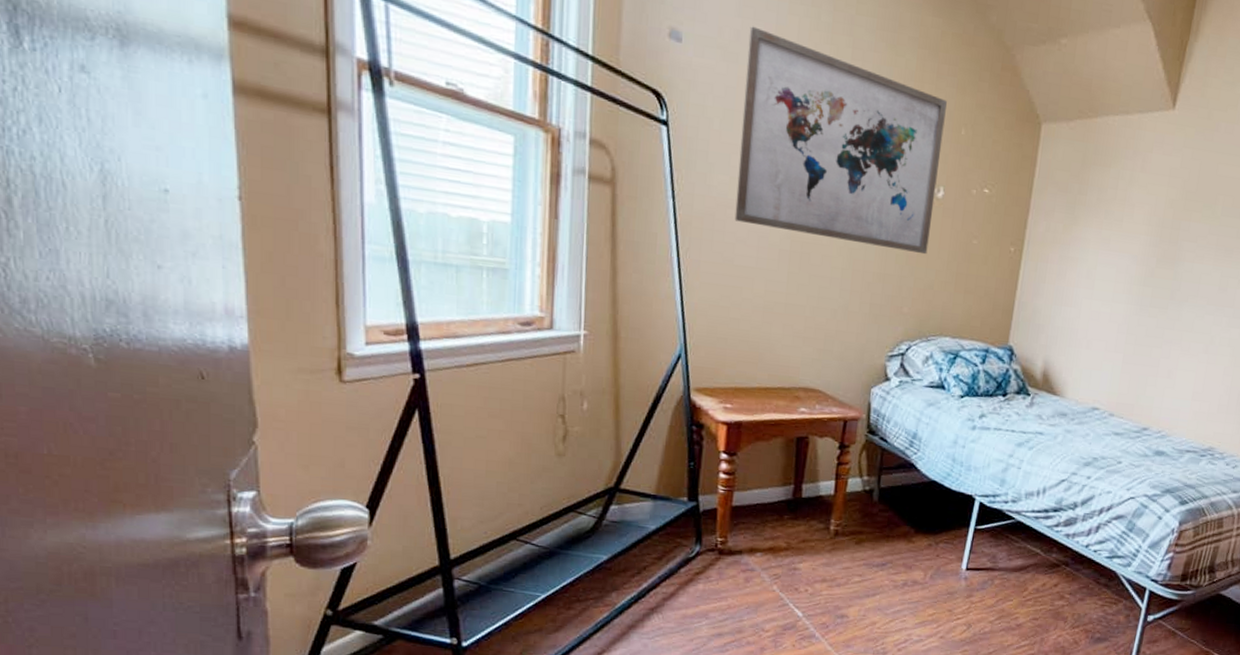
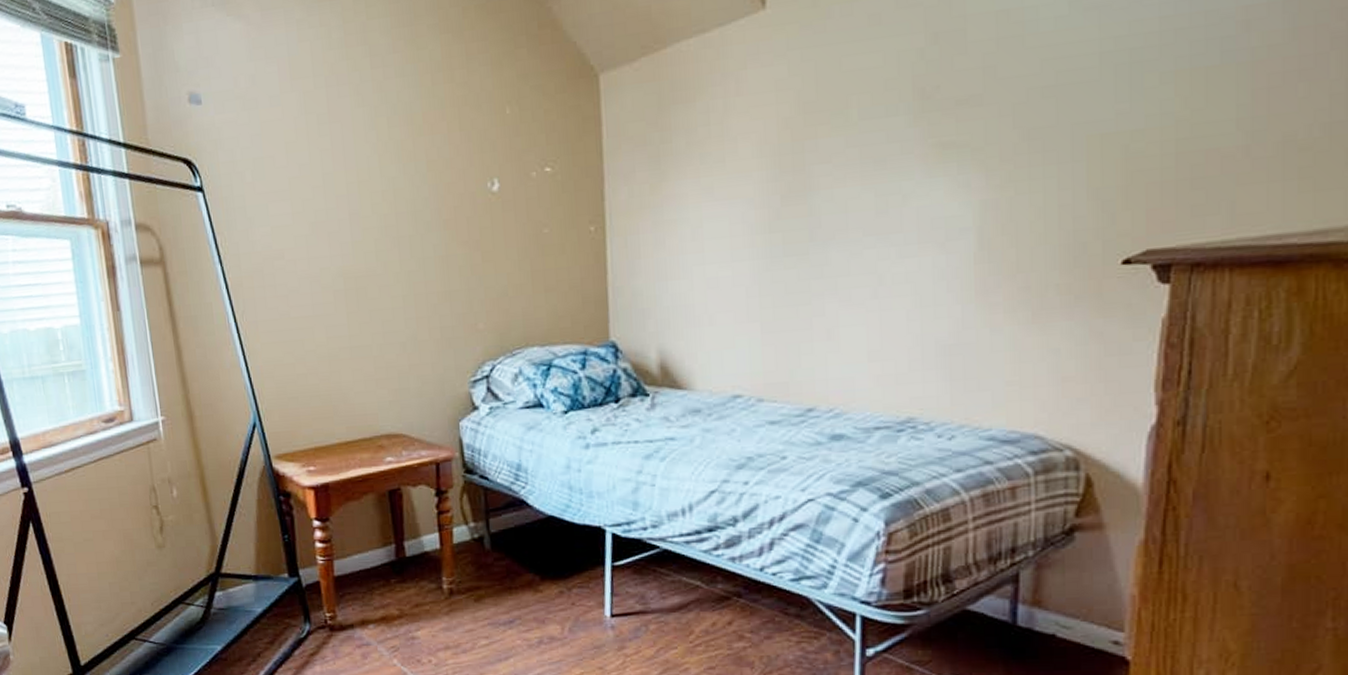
wall art: present [734,26,947,255] -> none [263,65,493,272]

